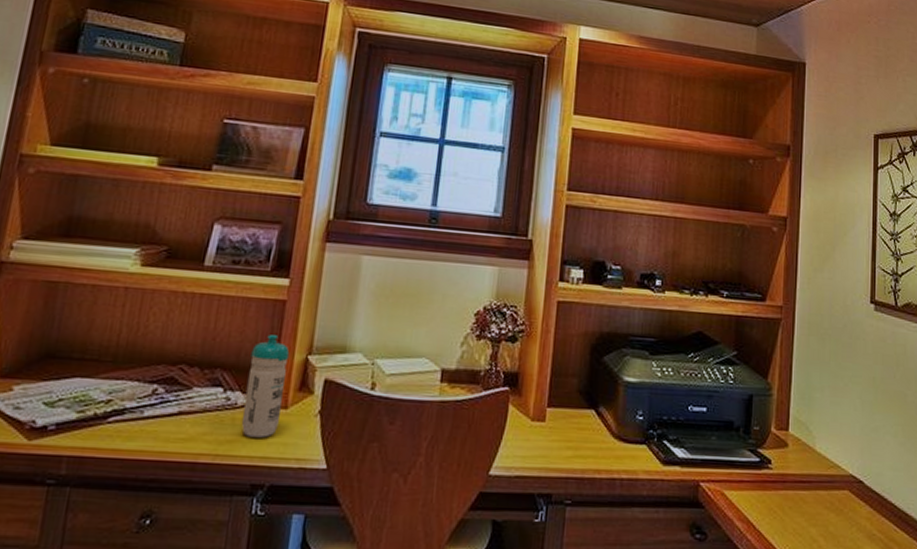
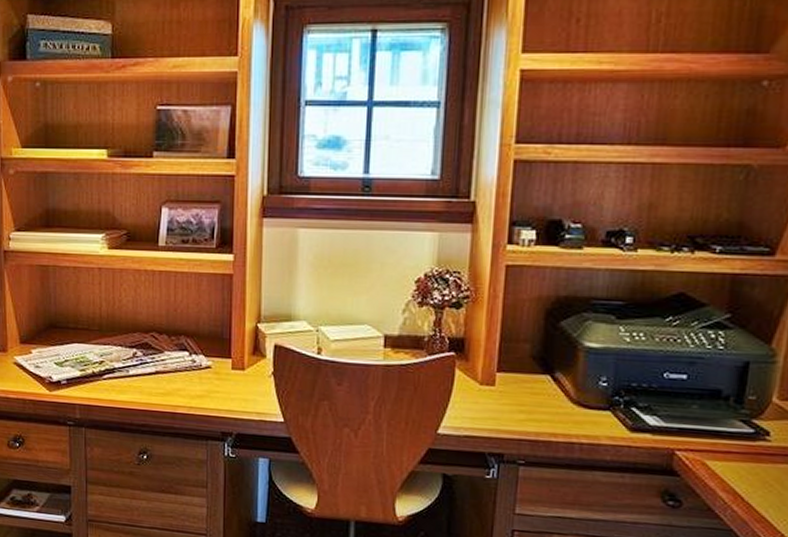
water bottle: present [241,335,290,438] -> none [207,306,241,394]

